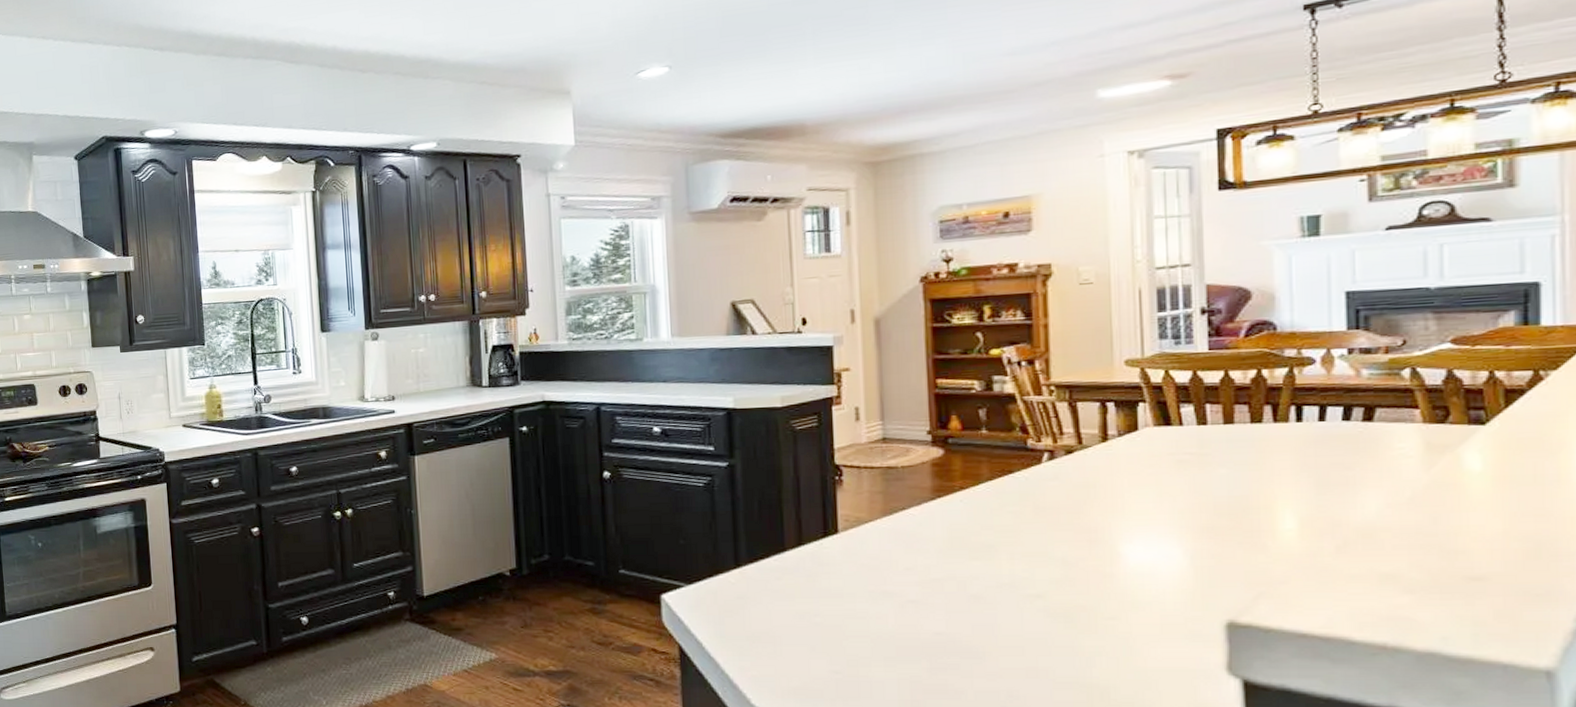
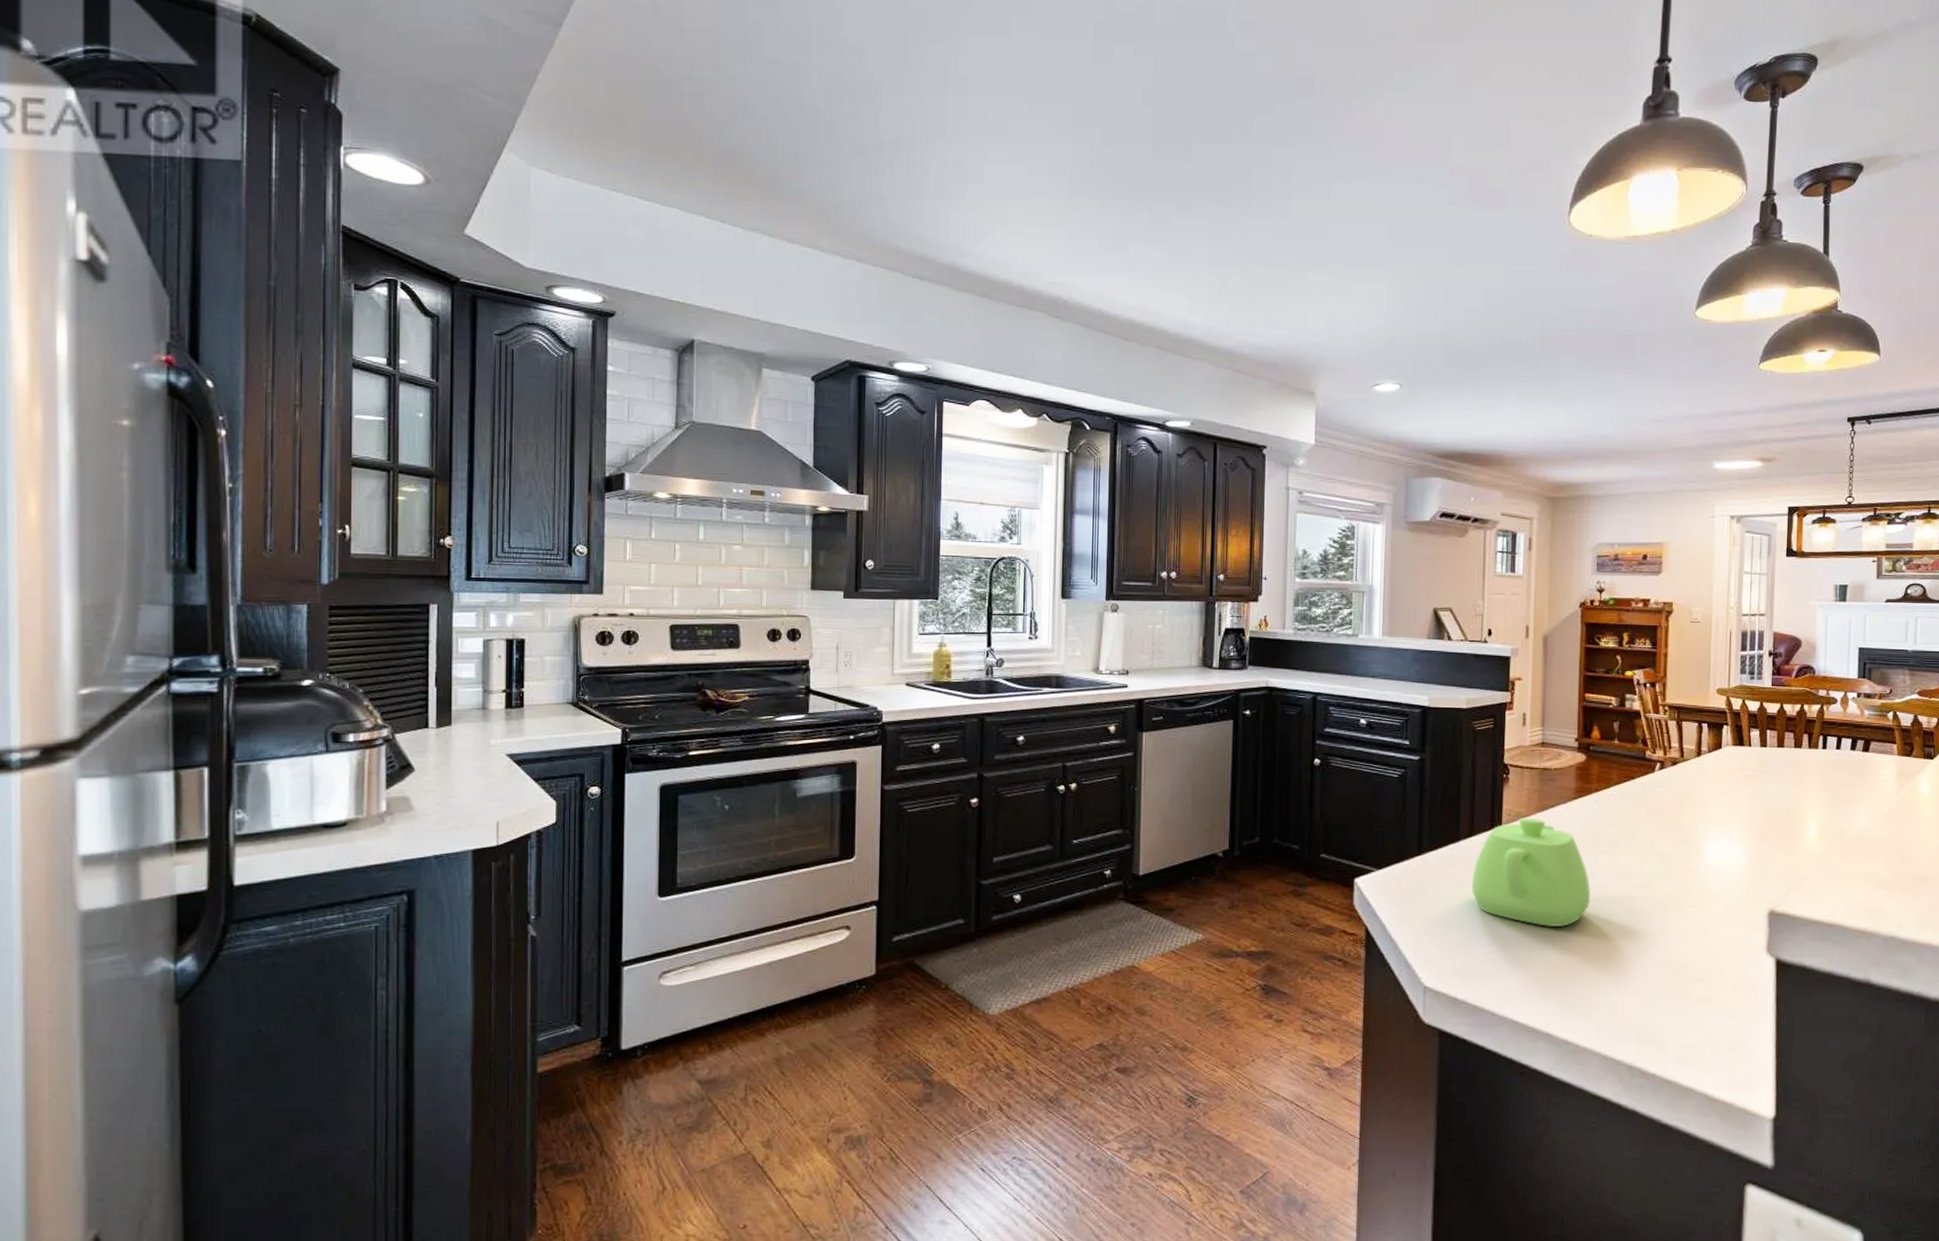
teapot: none [805,522,964,645] -> present [1472,817,1591,928]

